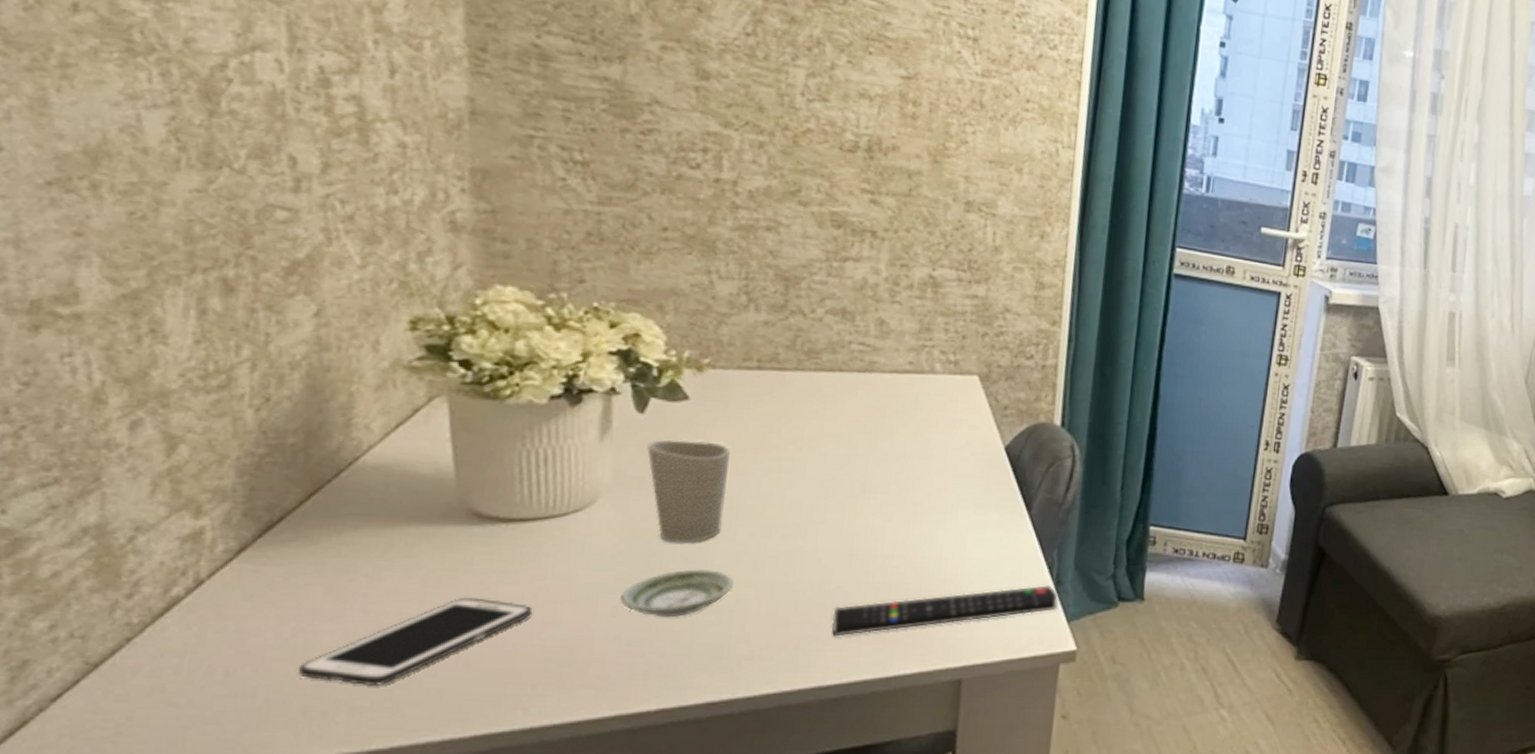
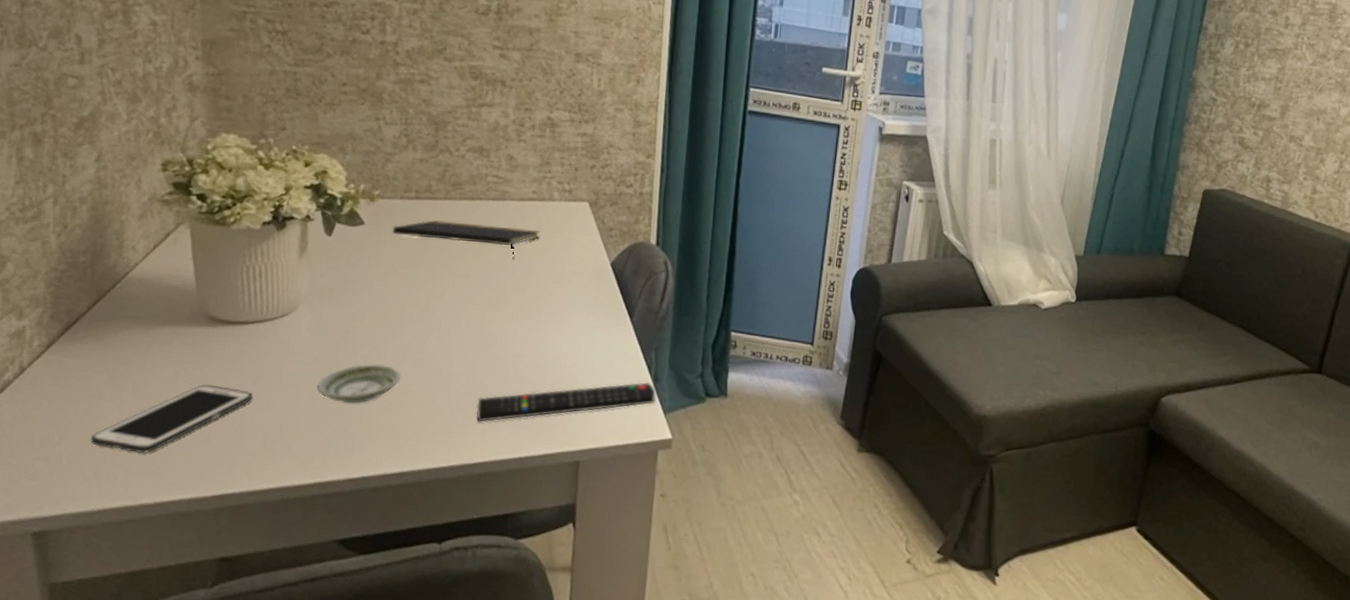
cup: present [646,440,730,543] -> none [333,258,396,343]
notepad: none [726,394,918,442] -> present [393,219,540,259]

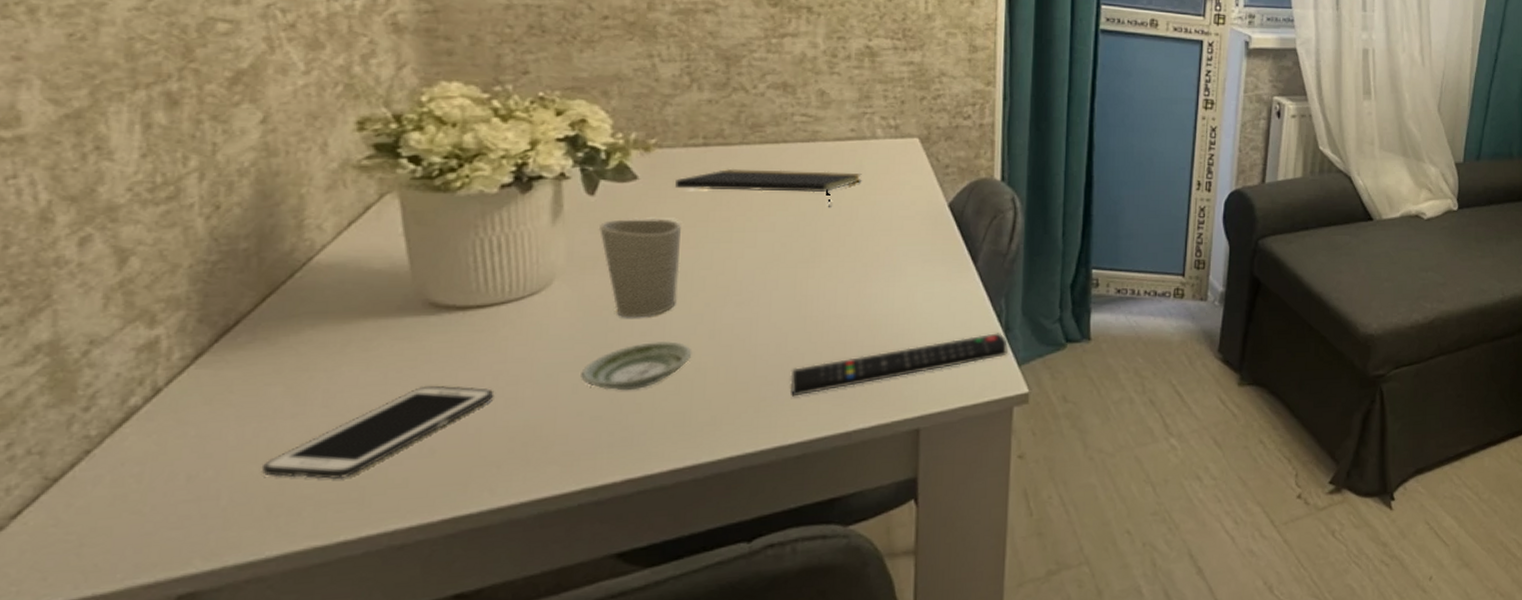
cup: none [333,258,396,343] -> present [598,219,681,318]

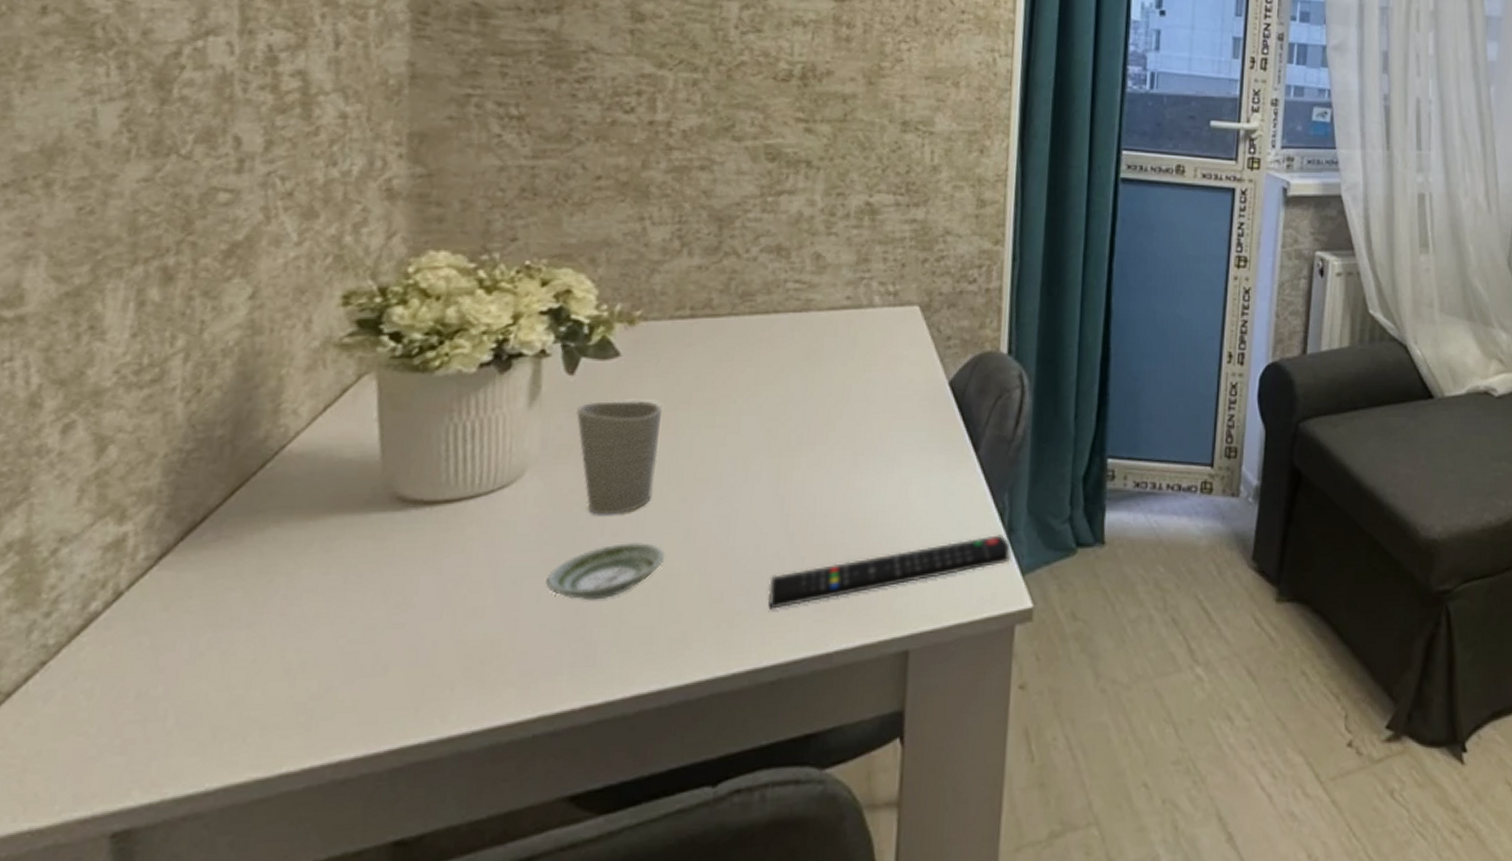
cell phone: present [261,385,495,480] -> none [210,591,455,701]
notepad: present [675,168,862,207] -> none [658,342,856,386]

